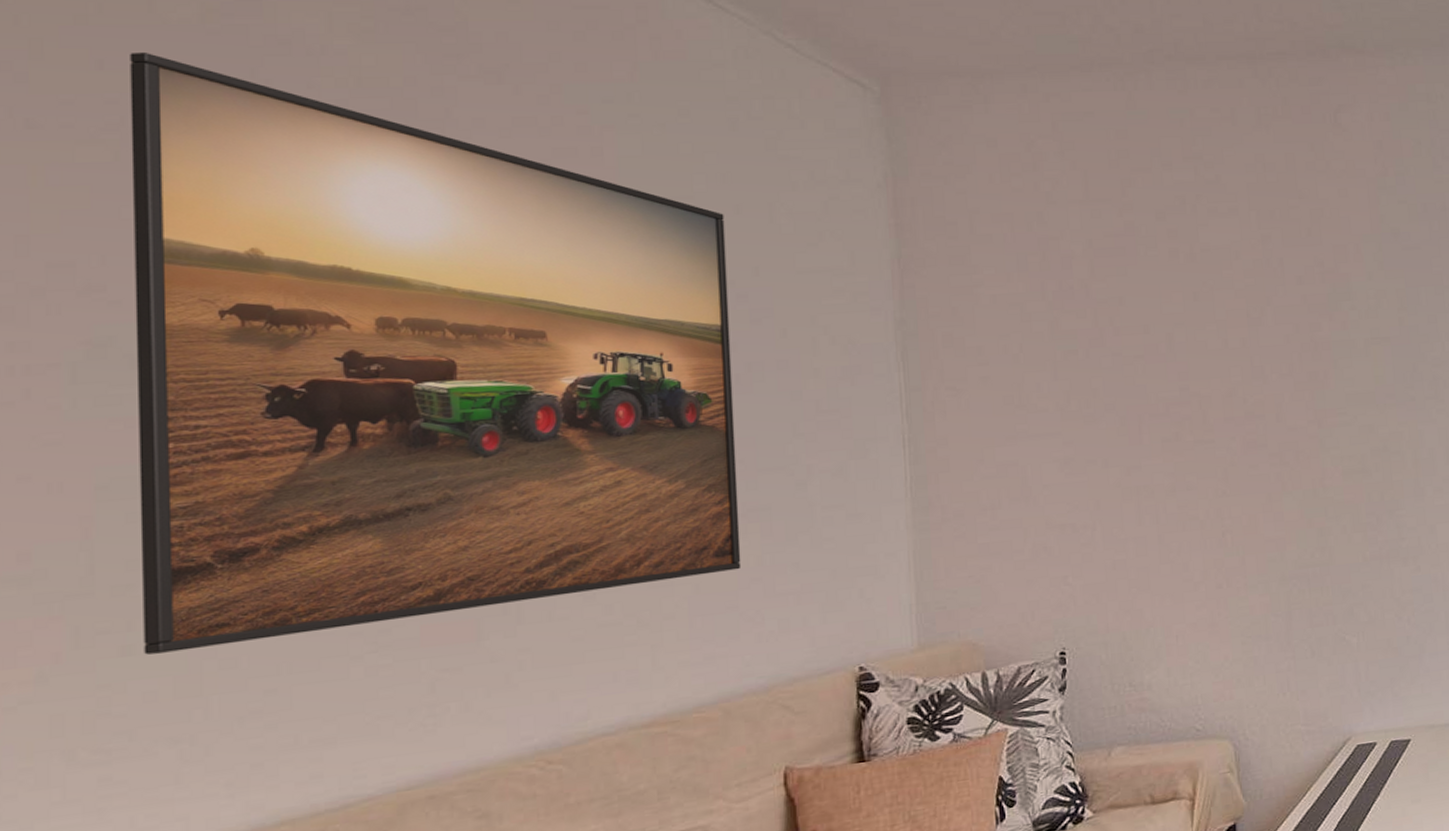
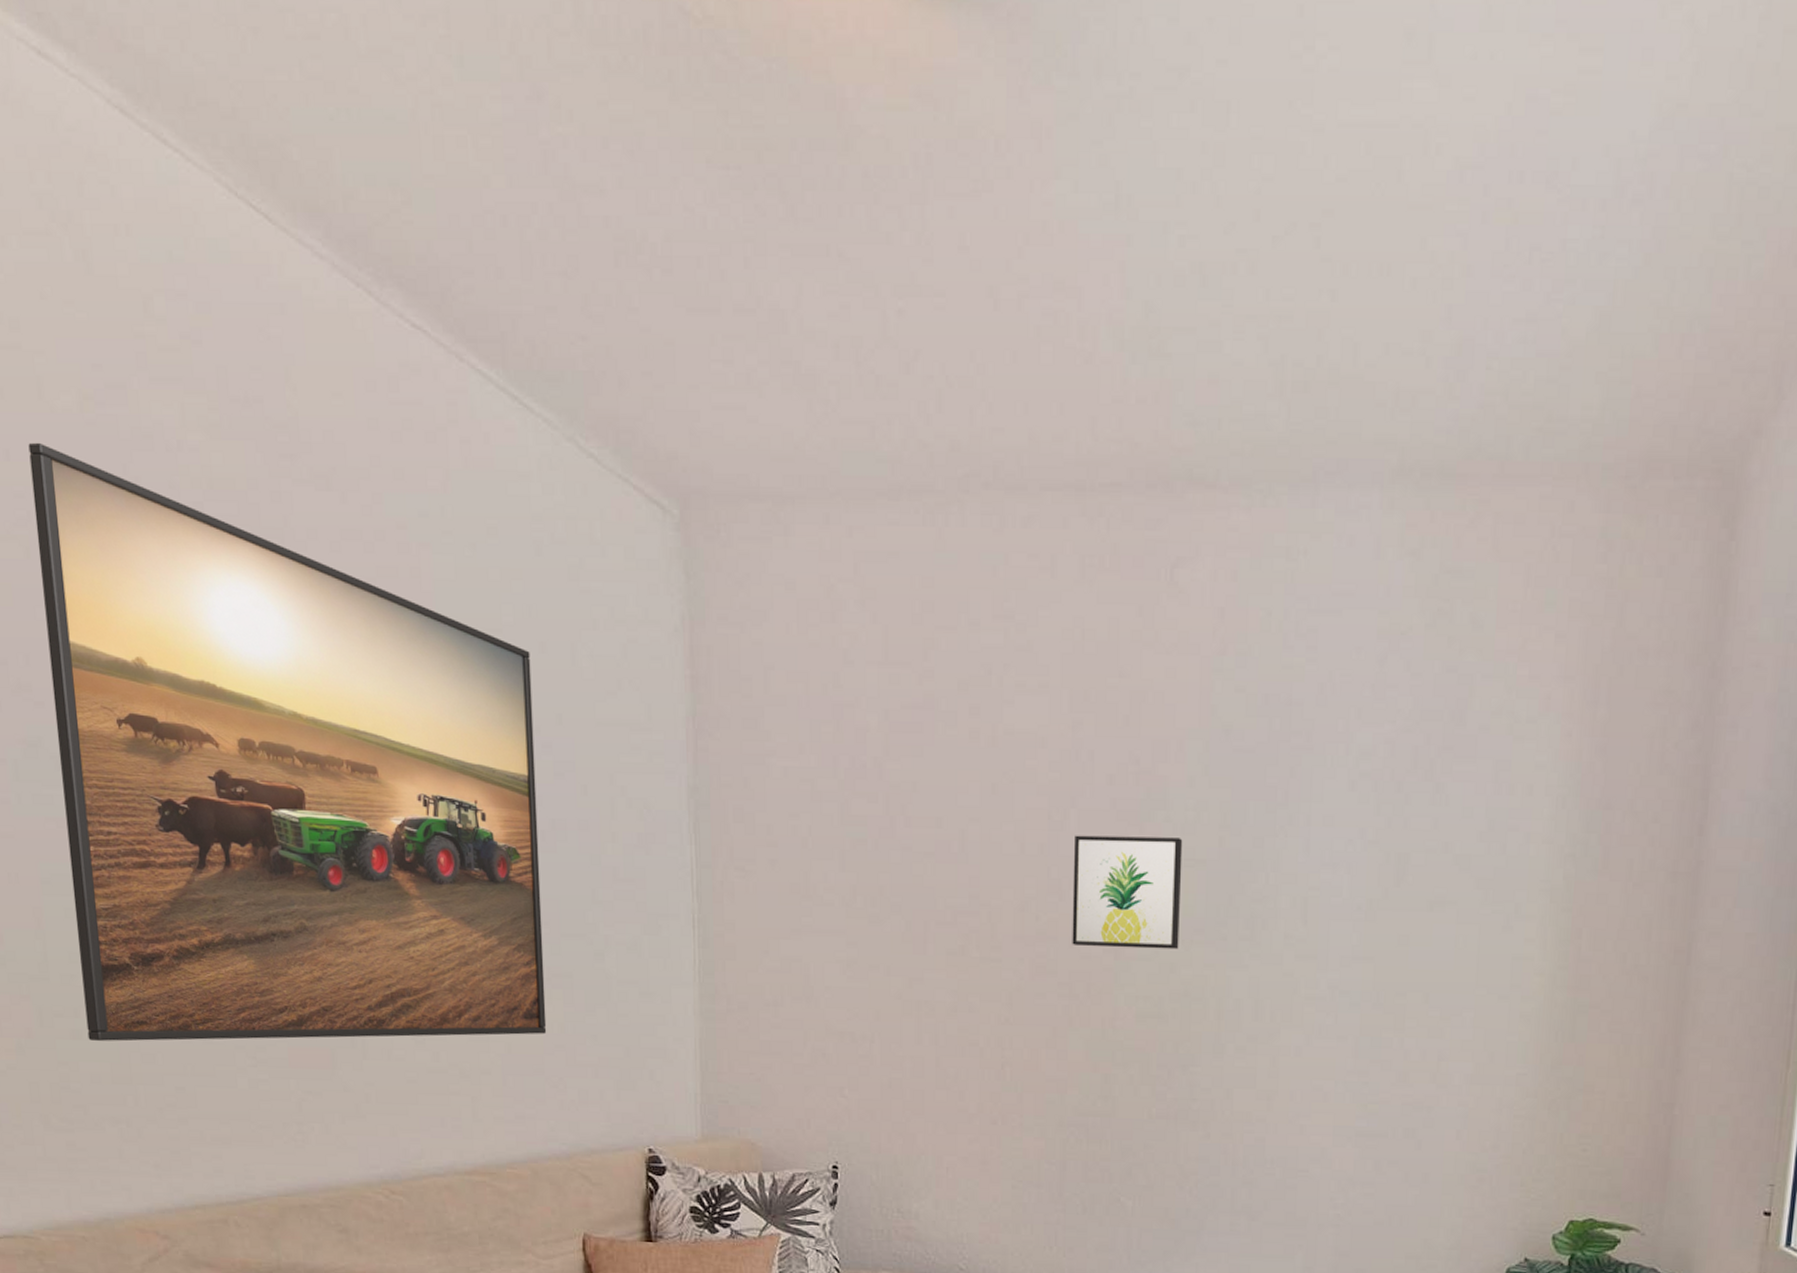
wall art: none [1272,321,1374,420] -> present [1072,835,1183,950]

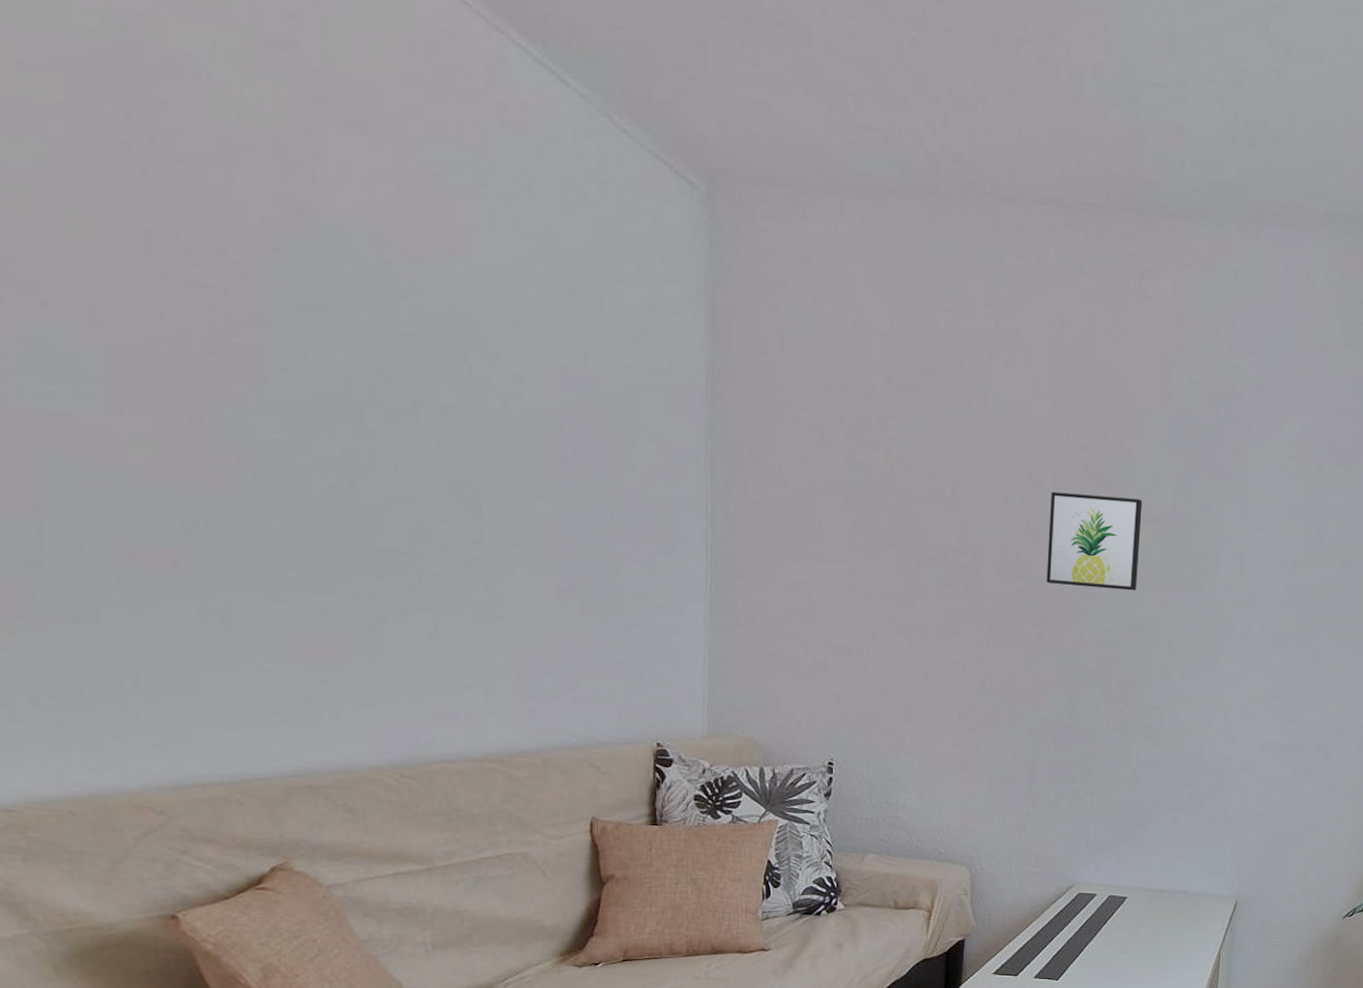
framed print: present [28,442,547,1042] -> none [45,57,562,638]

